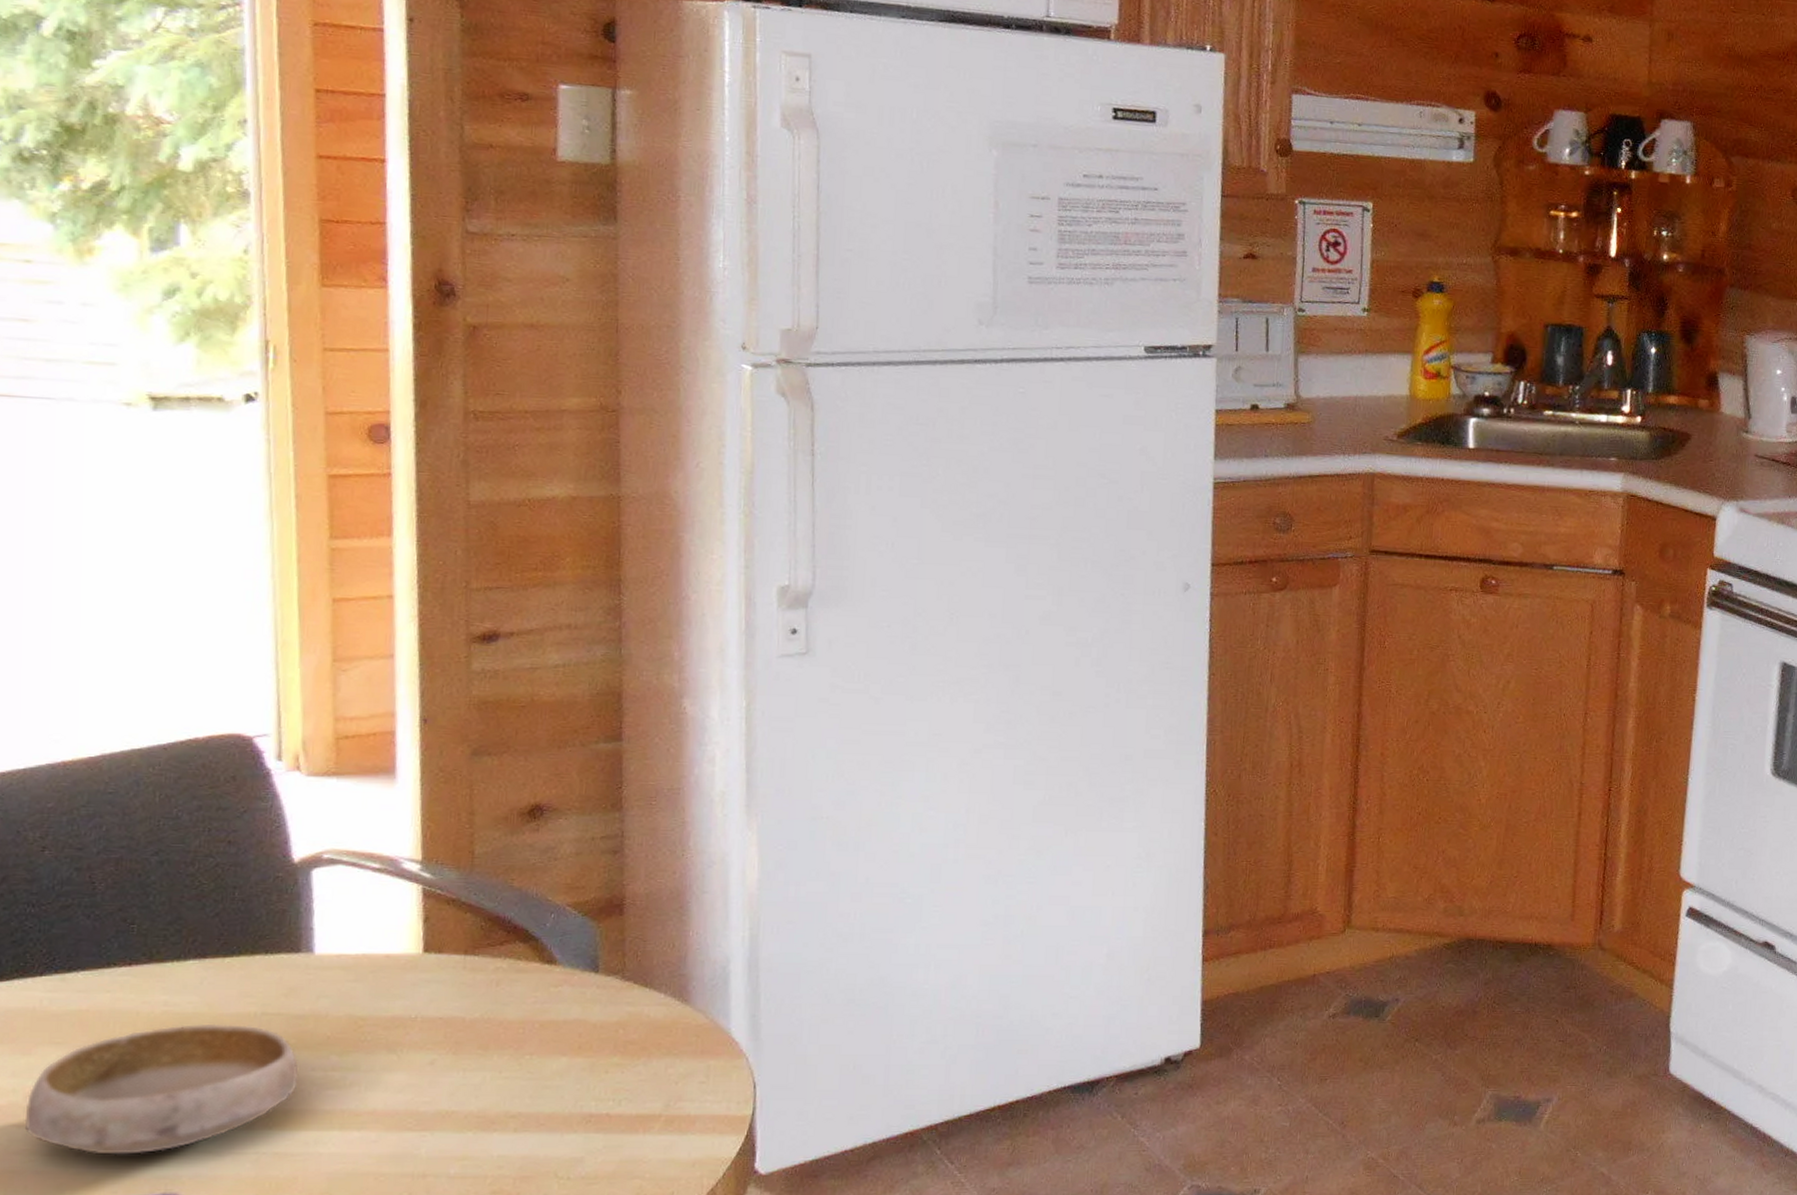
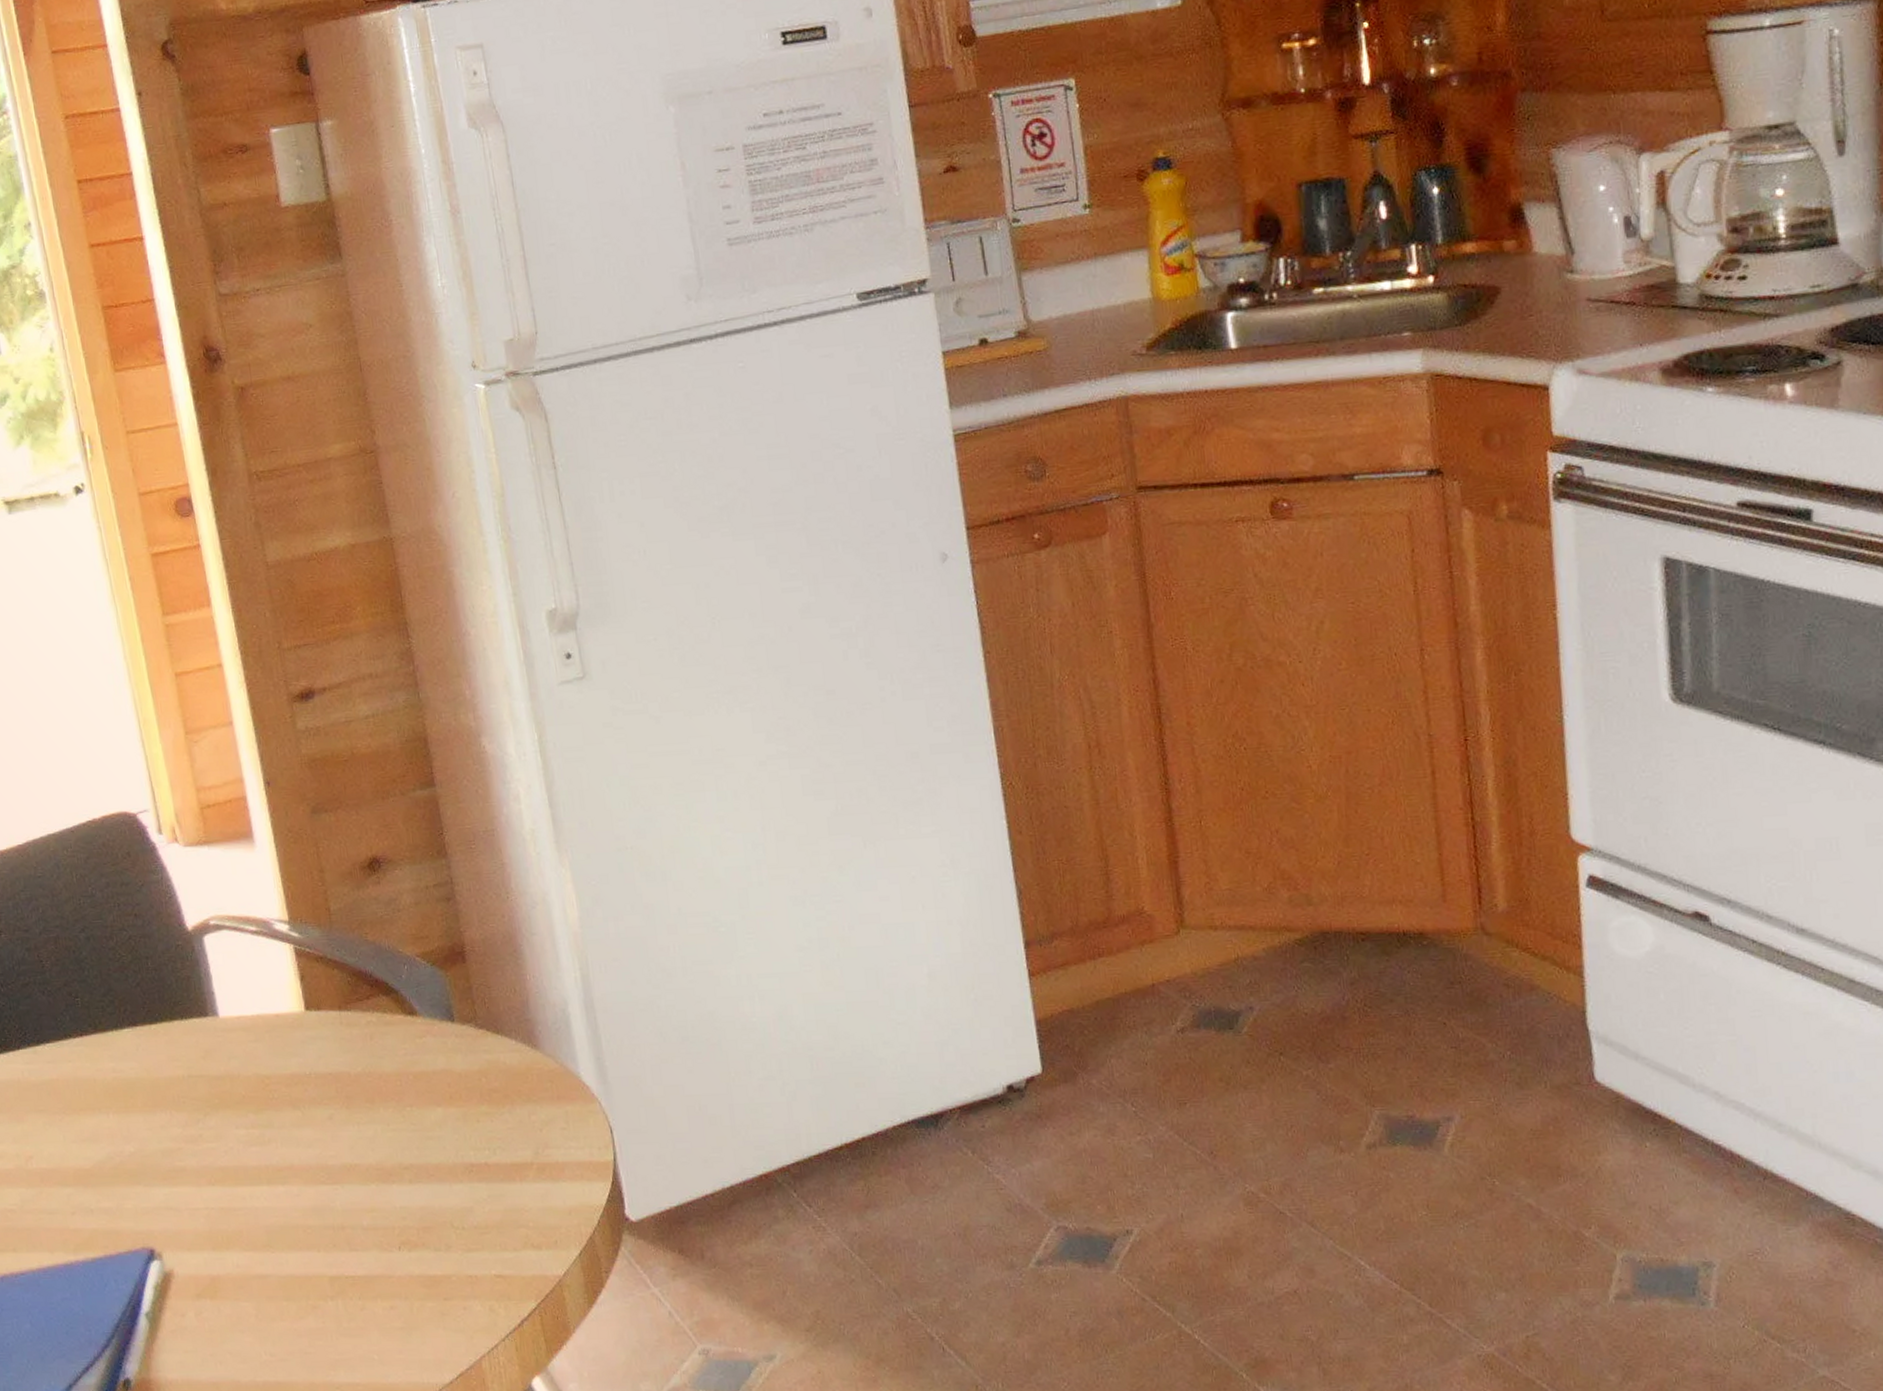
bowl: present [24,1023,299,1155] -> none [28,1087,228,1213]

